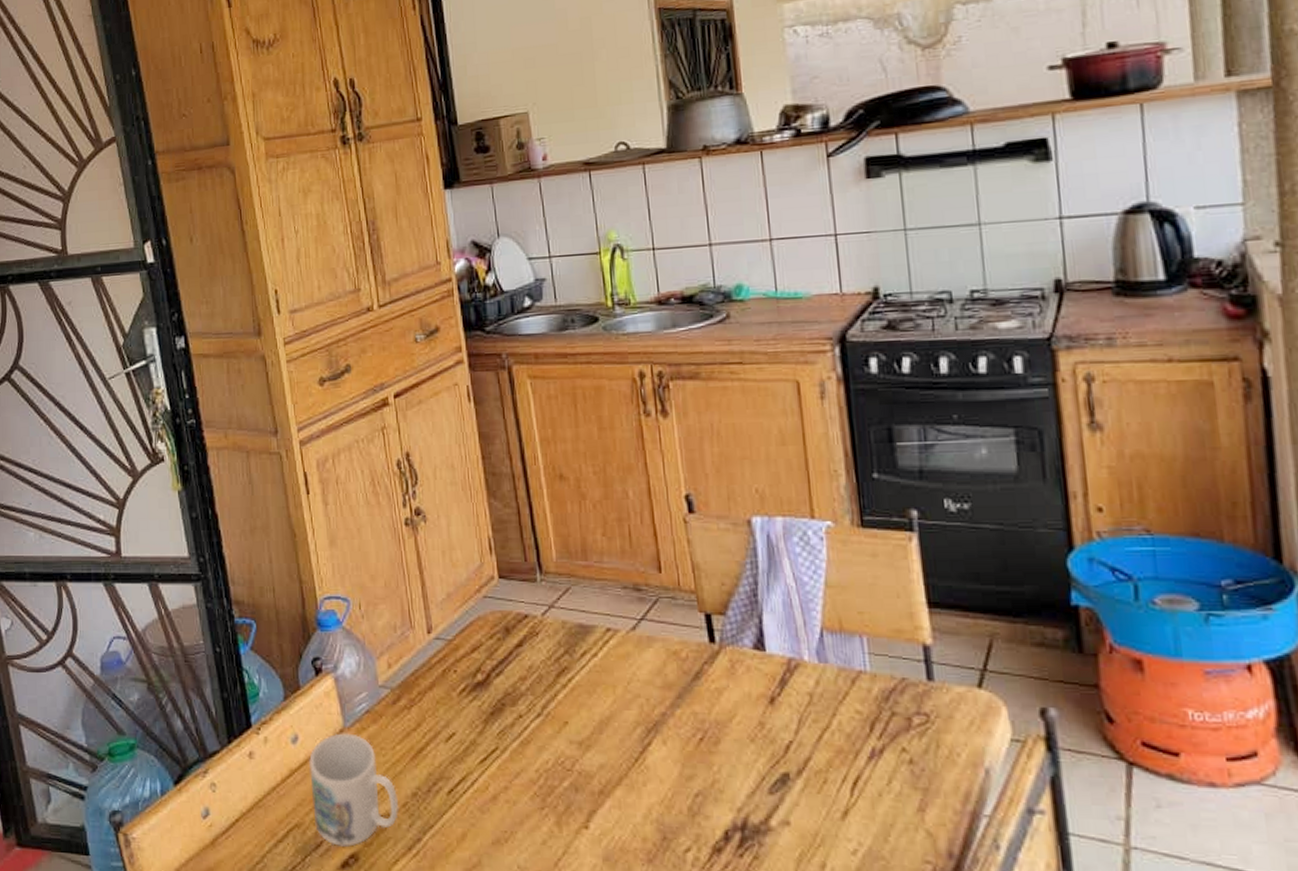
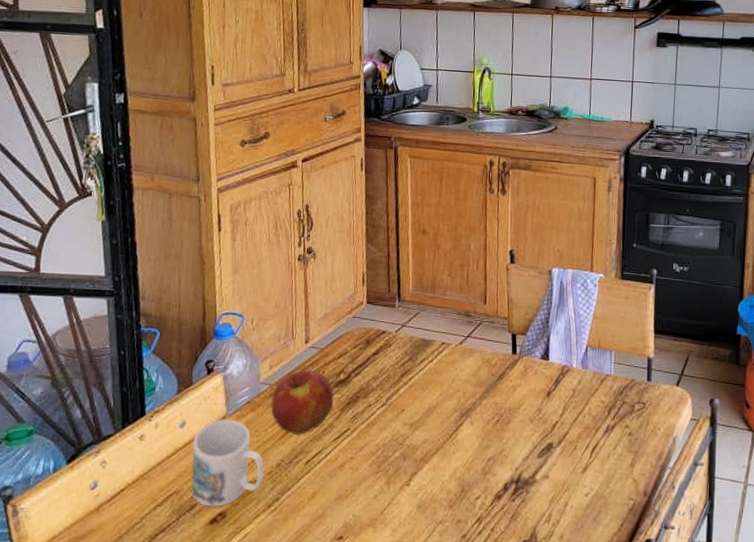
apple: none [395,668,474,756] -> present [271,369,334,435]

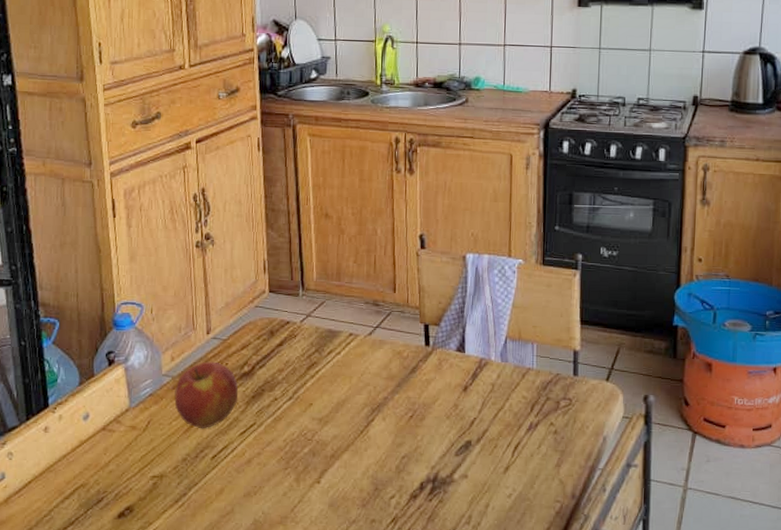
mug: present [191,419,265,507] -> none [97,412,171,501]

